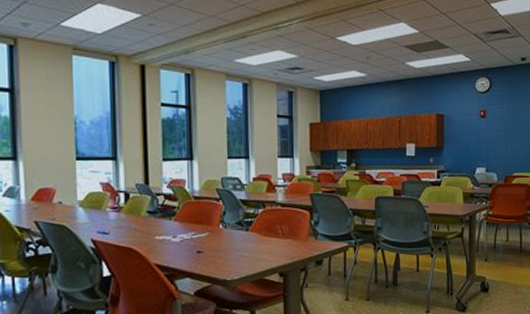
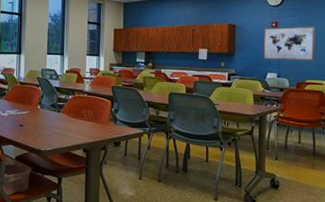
wall art: none [471,114,521,154] -> present [262,26,315,61]

